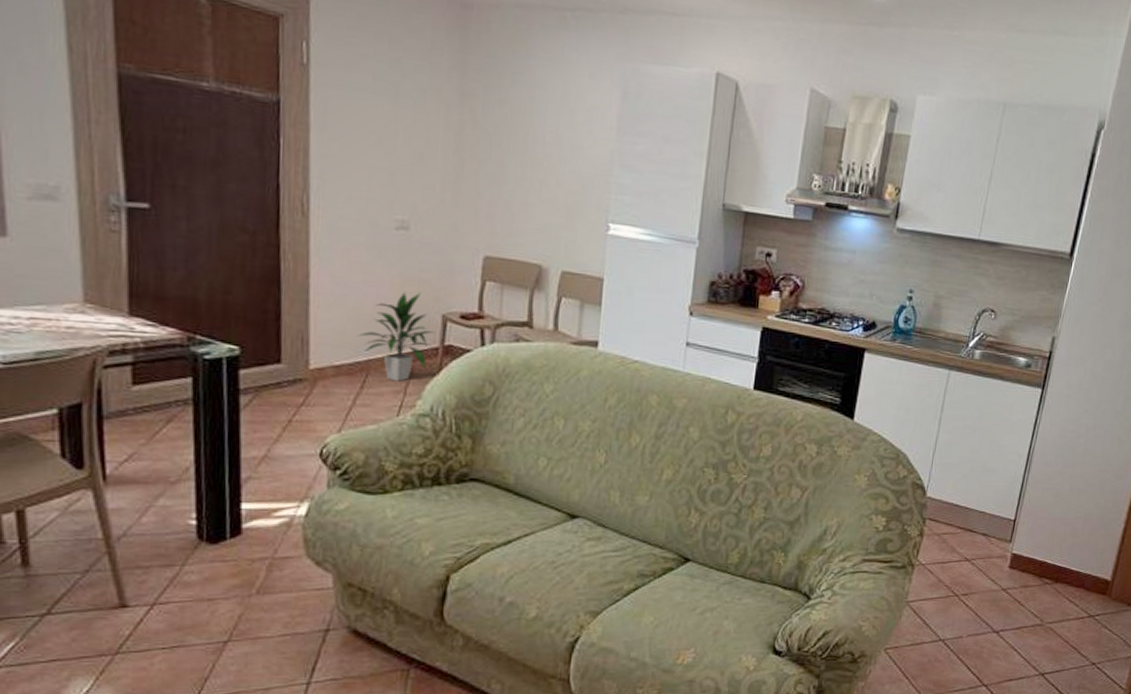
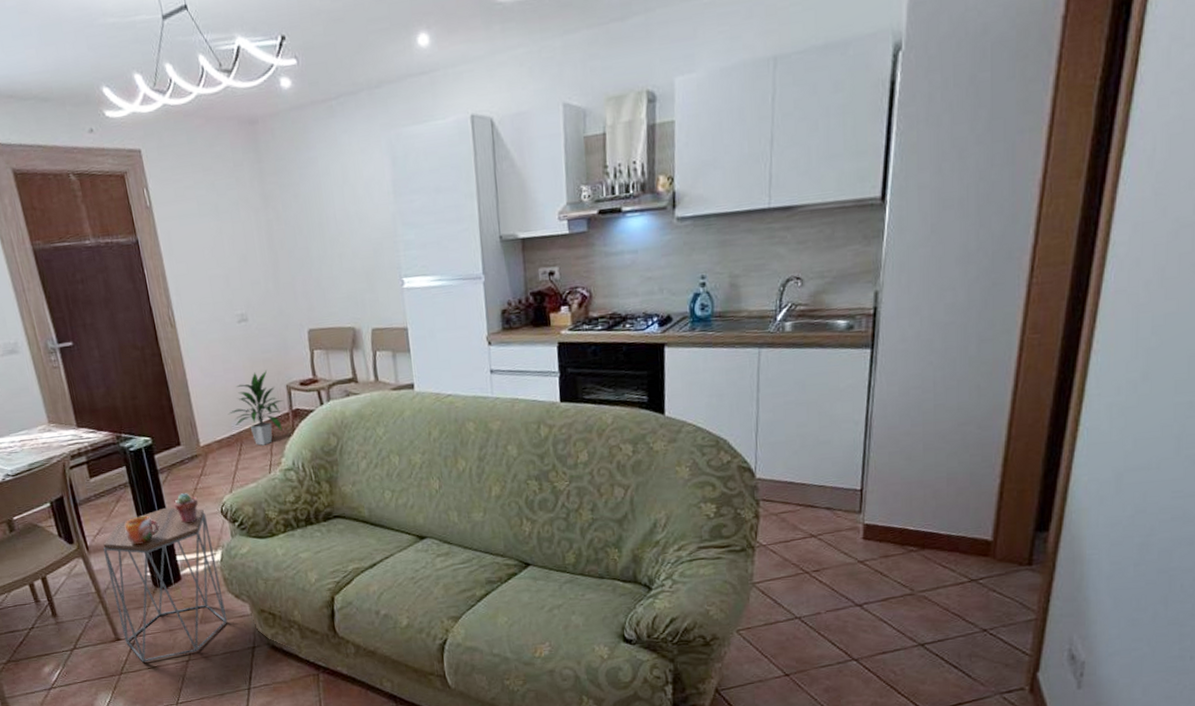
side table: none [129,438,298,640] -> present [103,507,228,663]
mug: none [171,446,225,482] -> present [125,516,160,545]
potted succulent: none [254,424,290,462] -> present [174,493,199,523]

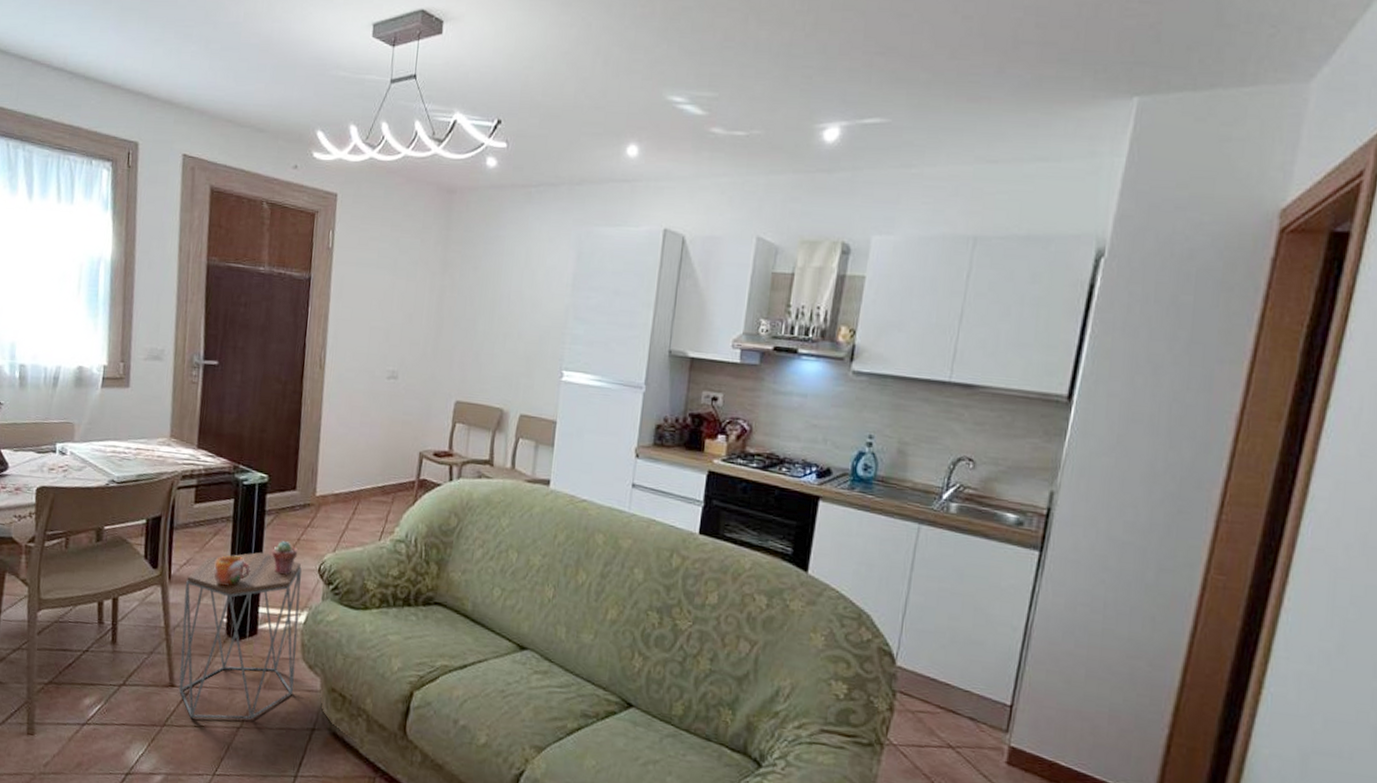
indoor plant: present [227,370,284,446] -> none [352,432,413,510]

